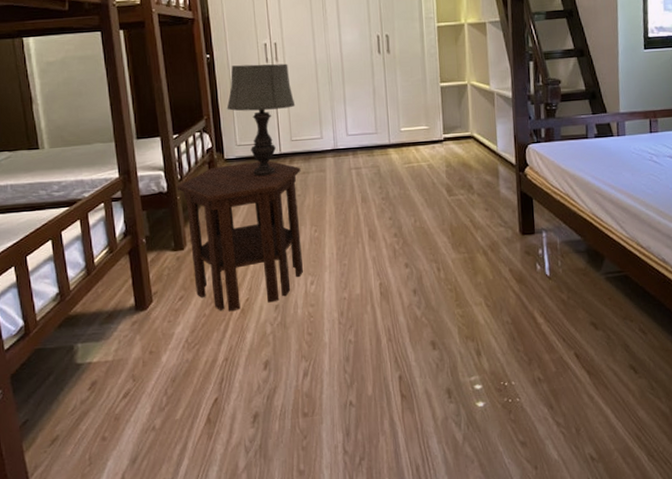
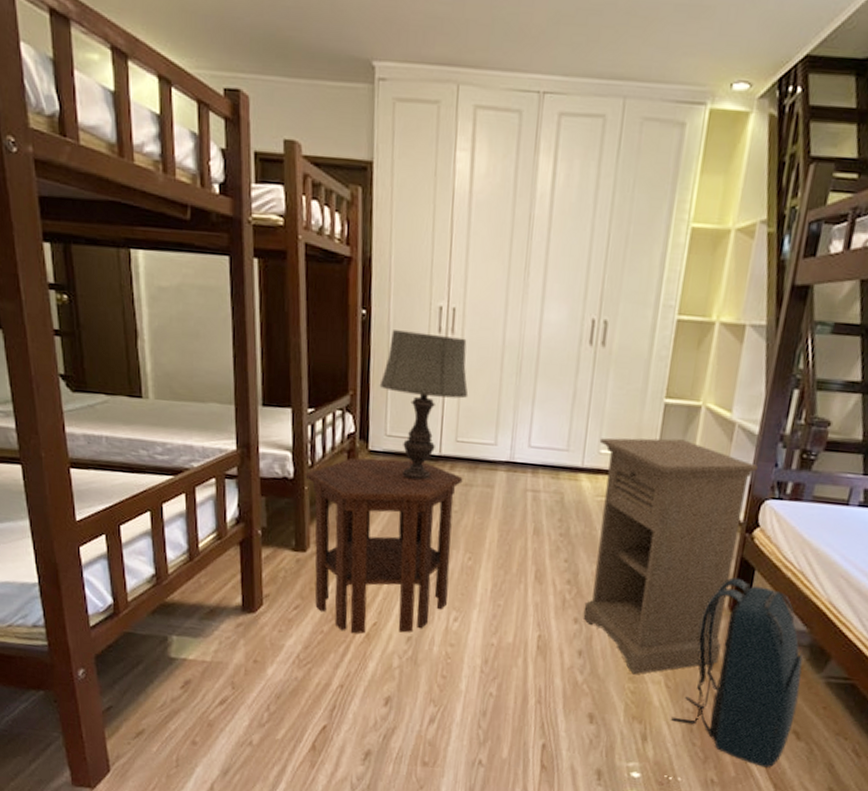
nightstand: none [398,111,522,301] -> present [582,437,758,675]
backpack: none [496,208,590,359] -> present [671,577,803,768]

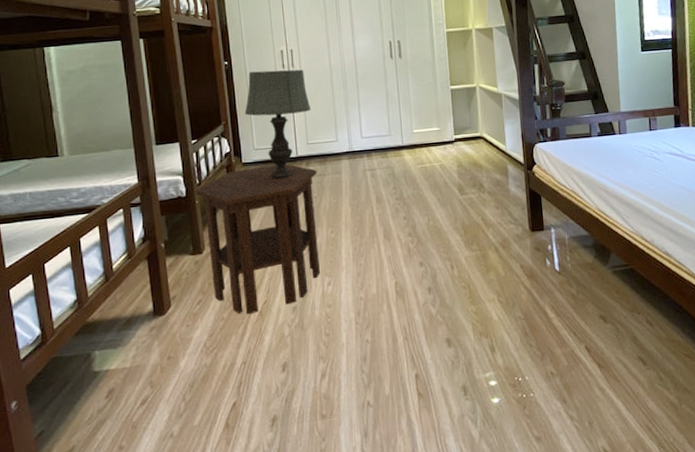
nightstand: present [582,437,758,675] -> none [411,112,533,298]
backpack: present [671,577,803,768] -> none [509,205,599,352]

